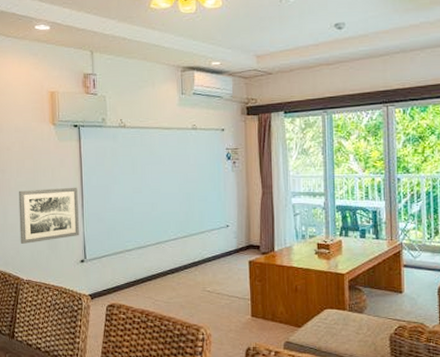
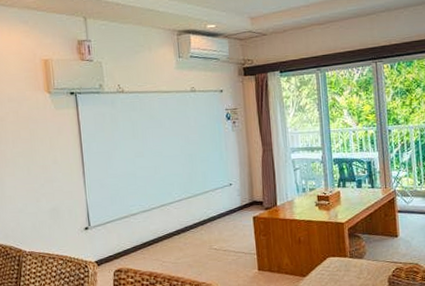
wall art: present [18,187,79,244] -> none [15,154,82,215]

